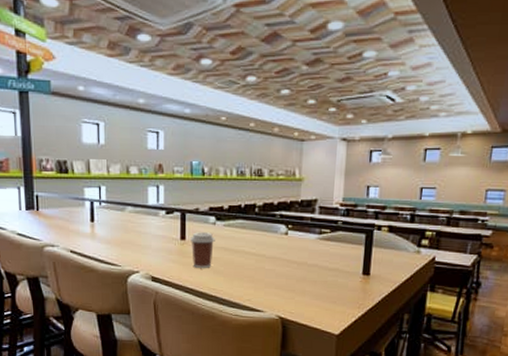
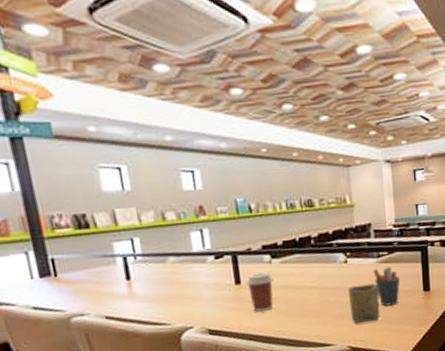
cup: none [284,258,316,296] -> present [348,283,380,324]
pen holder: none [312,245,340,284] -> present [373,267,400,306]

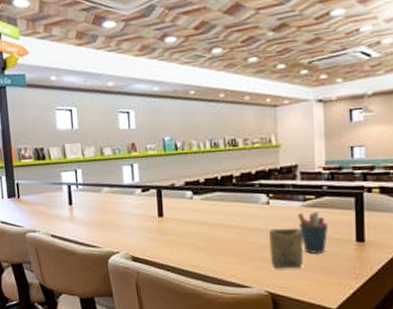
coffee cup: present [245,272,274,312] -> none [167,207,194,245]

